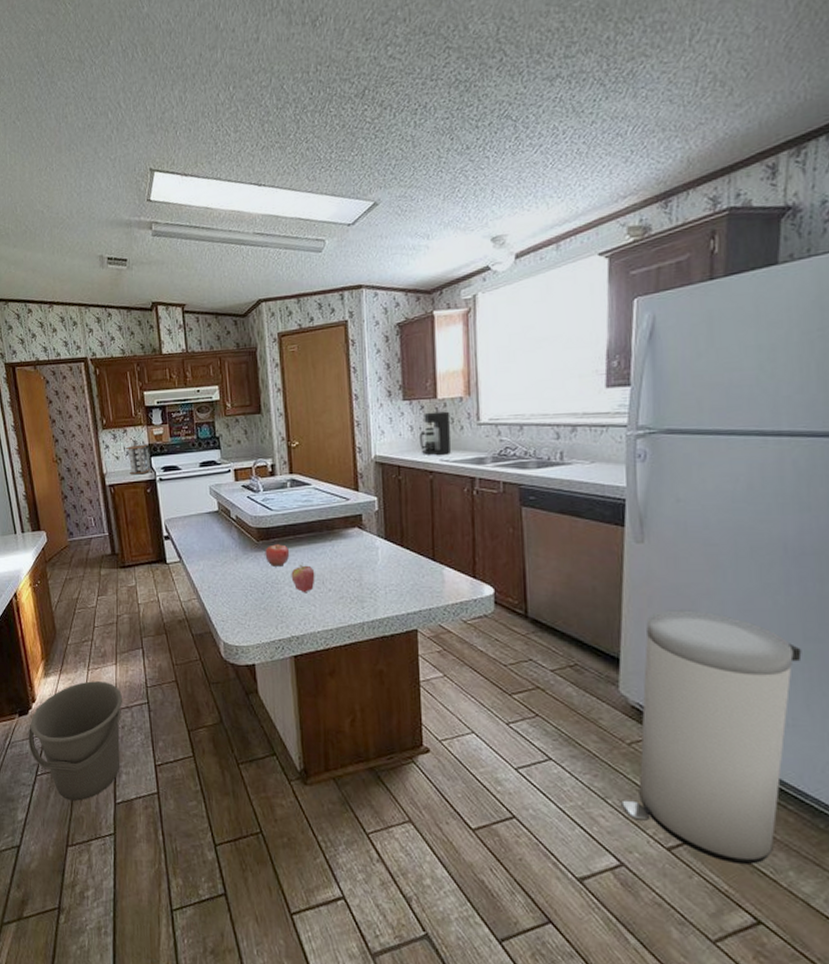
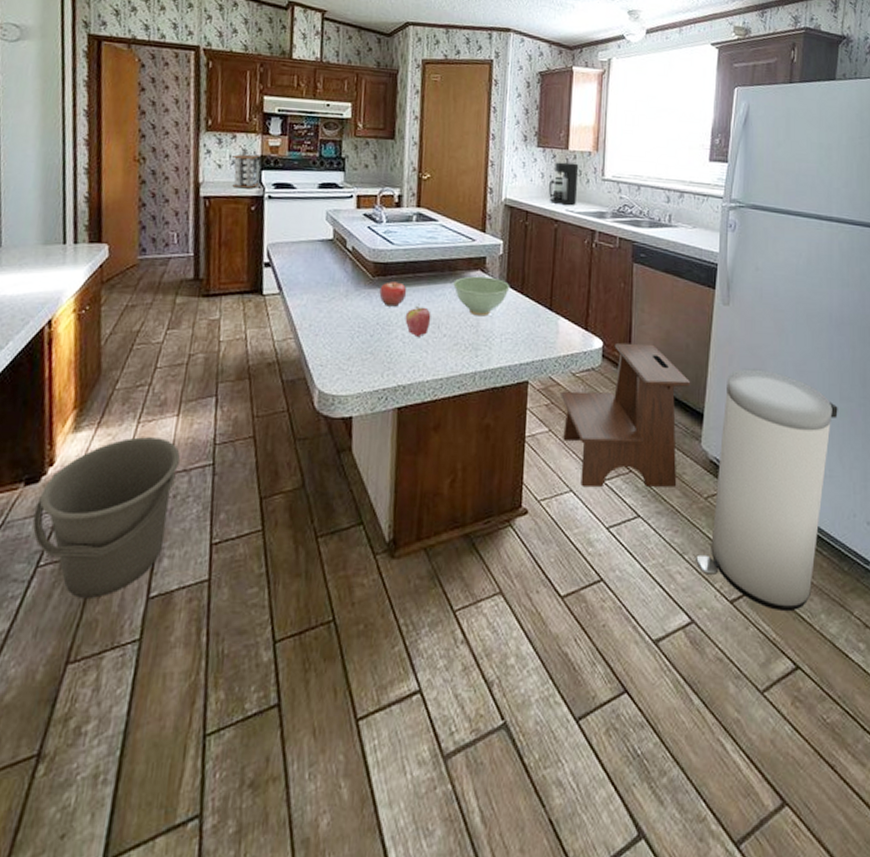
bowl: none [332,533,389,571] -> present [453,276,510,317]
step stool: none [453,588,602,732] -> present [561,342,691,488]

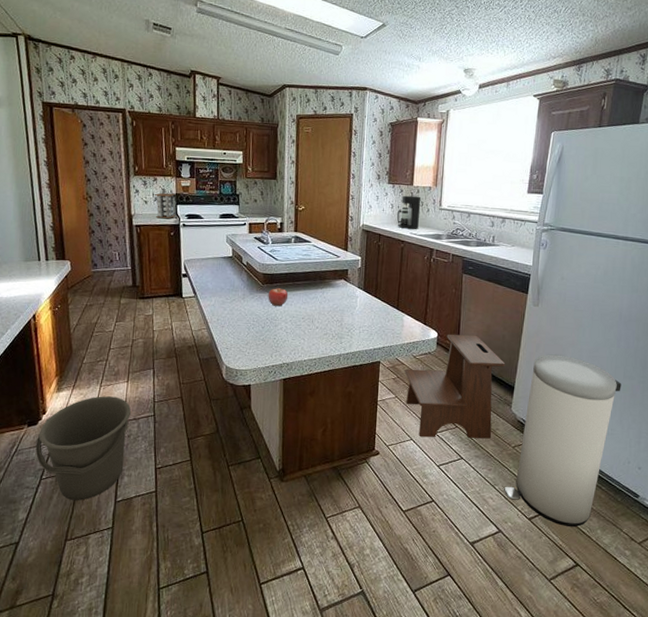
fruit: present [405,303,431,336] -> none [287,304,307,328]
bowl: present [453,276,510,317] -> none [323,284,367,314]

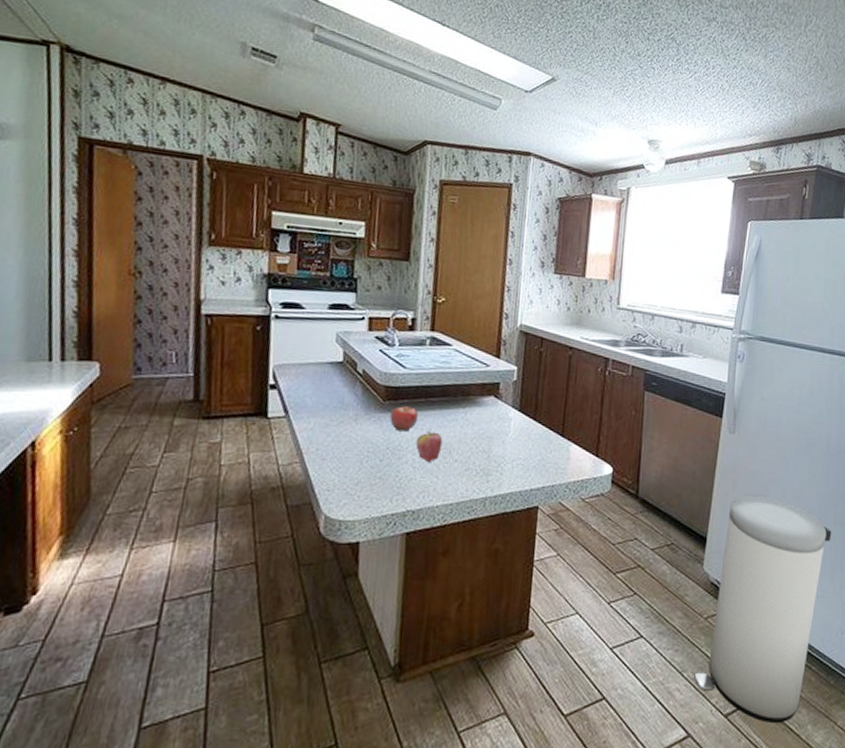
bucket: present [35,396,131,500] -> none [12,564,176,730]
spice rack: present [155,189,176,219] -> none [236,266,266,308]
fruit: none [287,304,307,328] -> present [415,428,443,462]
coffee maker: present [397,195,421,229] -> none [564,289,595,333]
step stool: present [404,334,506,439] -> none [570,469,696,610]

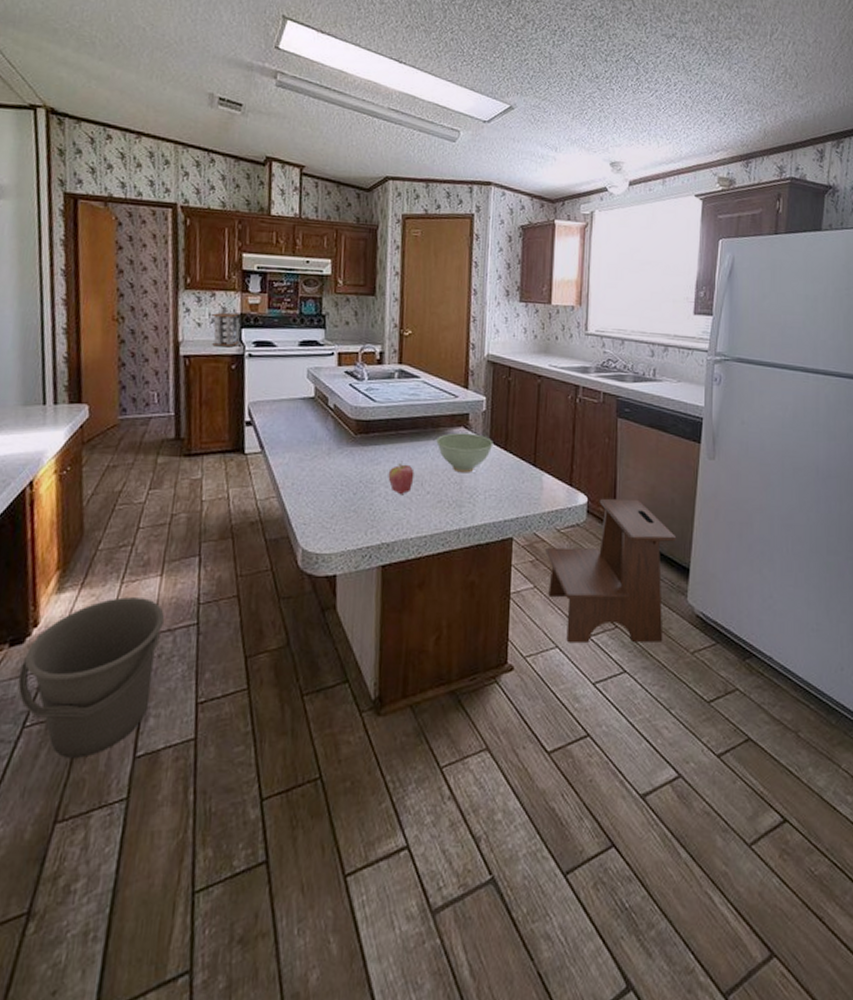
bucket: none [12,564,176,730] -> present [18,597,164,758]
spice rack: none [236,266,266,308] -> present [212,307,239,348]
fruit: present [390,405,419,432] -> none [362,438,390,465]
bowl: none [466,401,523,442] -> present [436,432,494,473]
step stool: none [570,469,696,610] -> present [545,498,677,644]
pedal bin: present [693,494,832,723] -> none [681,523,825,764]

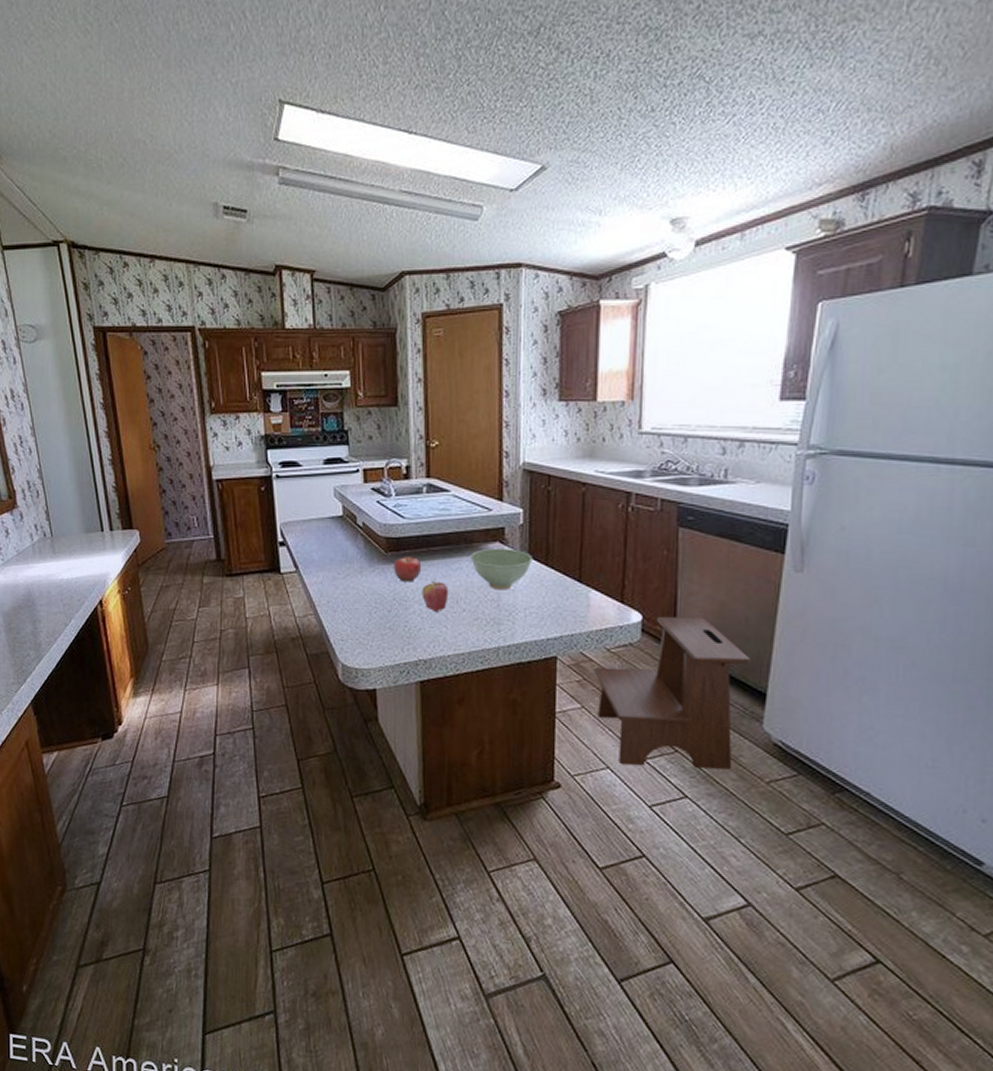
bucket: present [18,597,164,758] -> none [112,703,223,835]
spice rack: present [212,307,239,348] -> none [238,429,266,470]
fruit: none [362,438,390,465] -> present [394,555,422,582]

